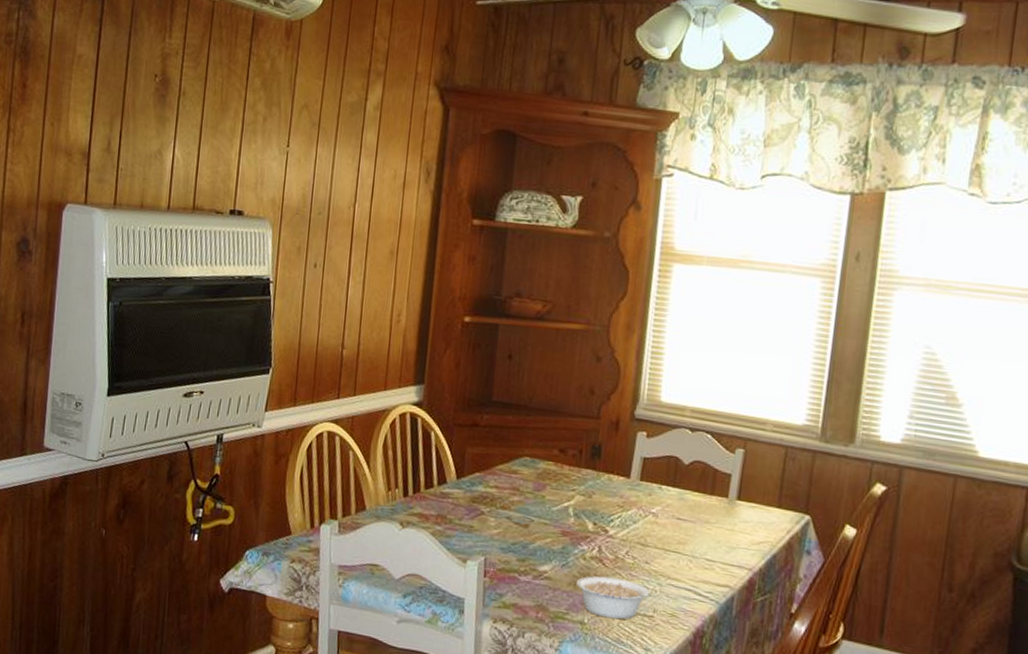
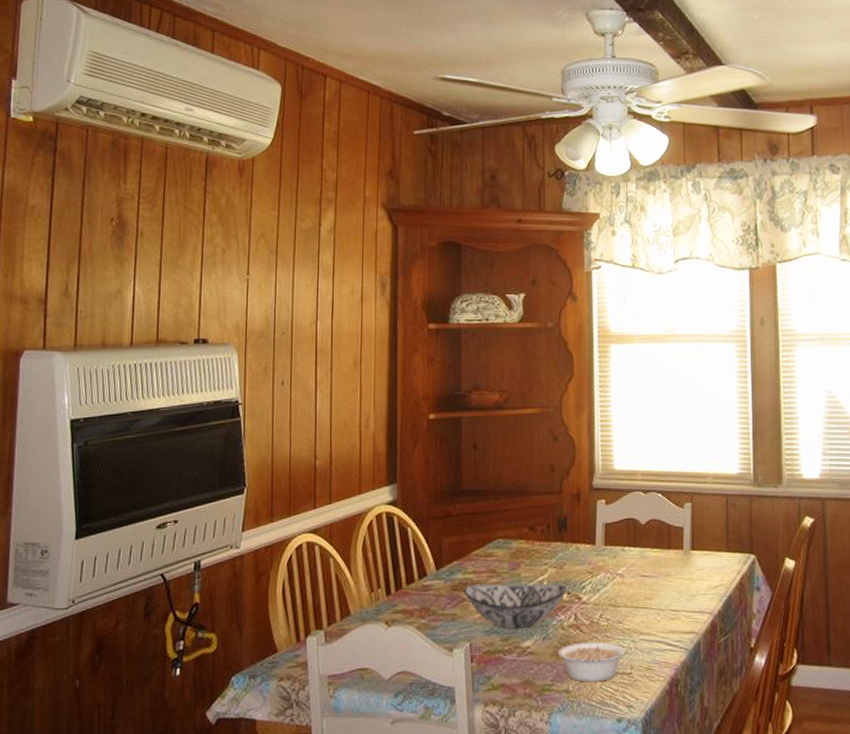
decorative bowl: none [483,499,595,552] -> present [464,583,568,629]

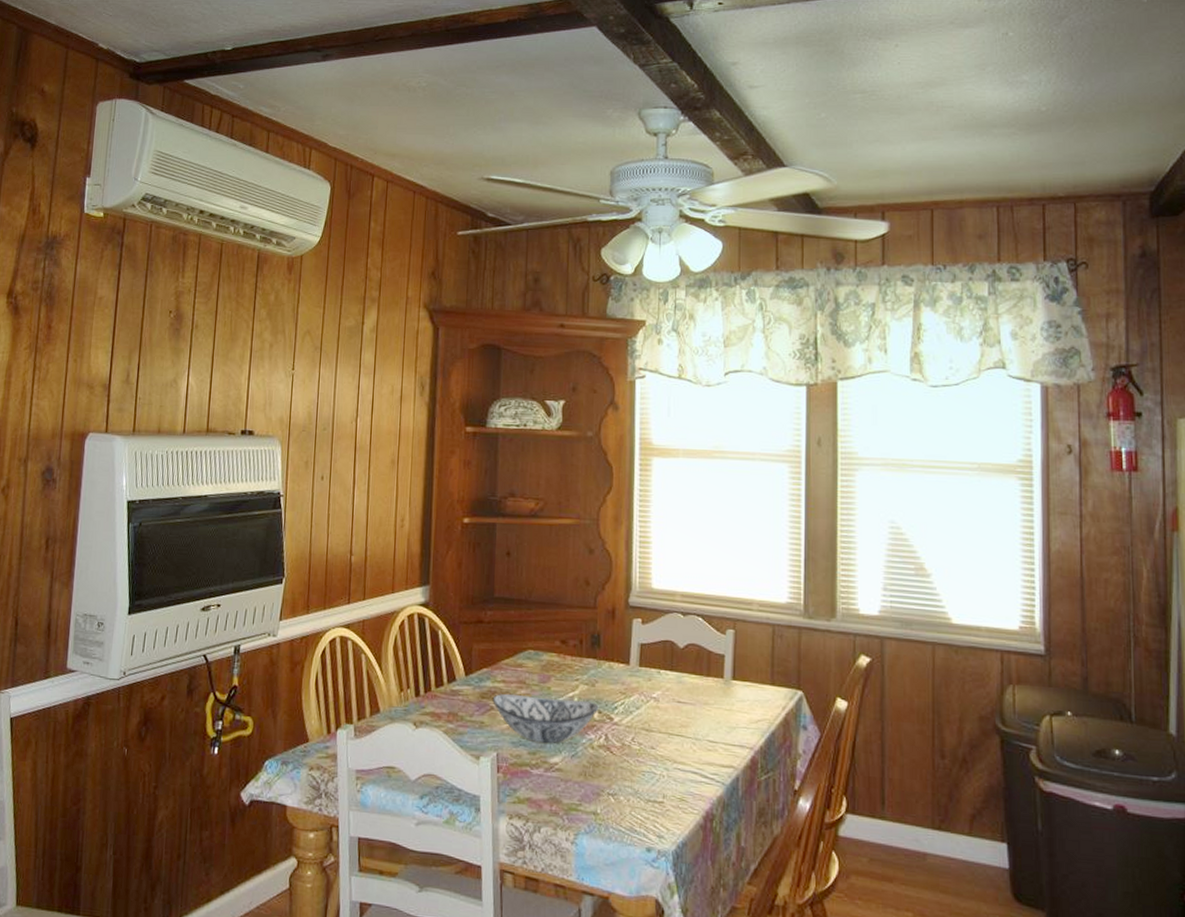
legume: present [558,642,633,683] -> none [586,764,666,808]

